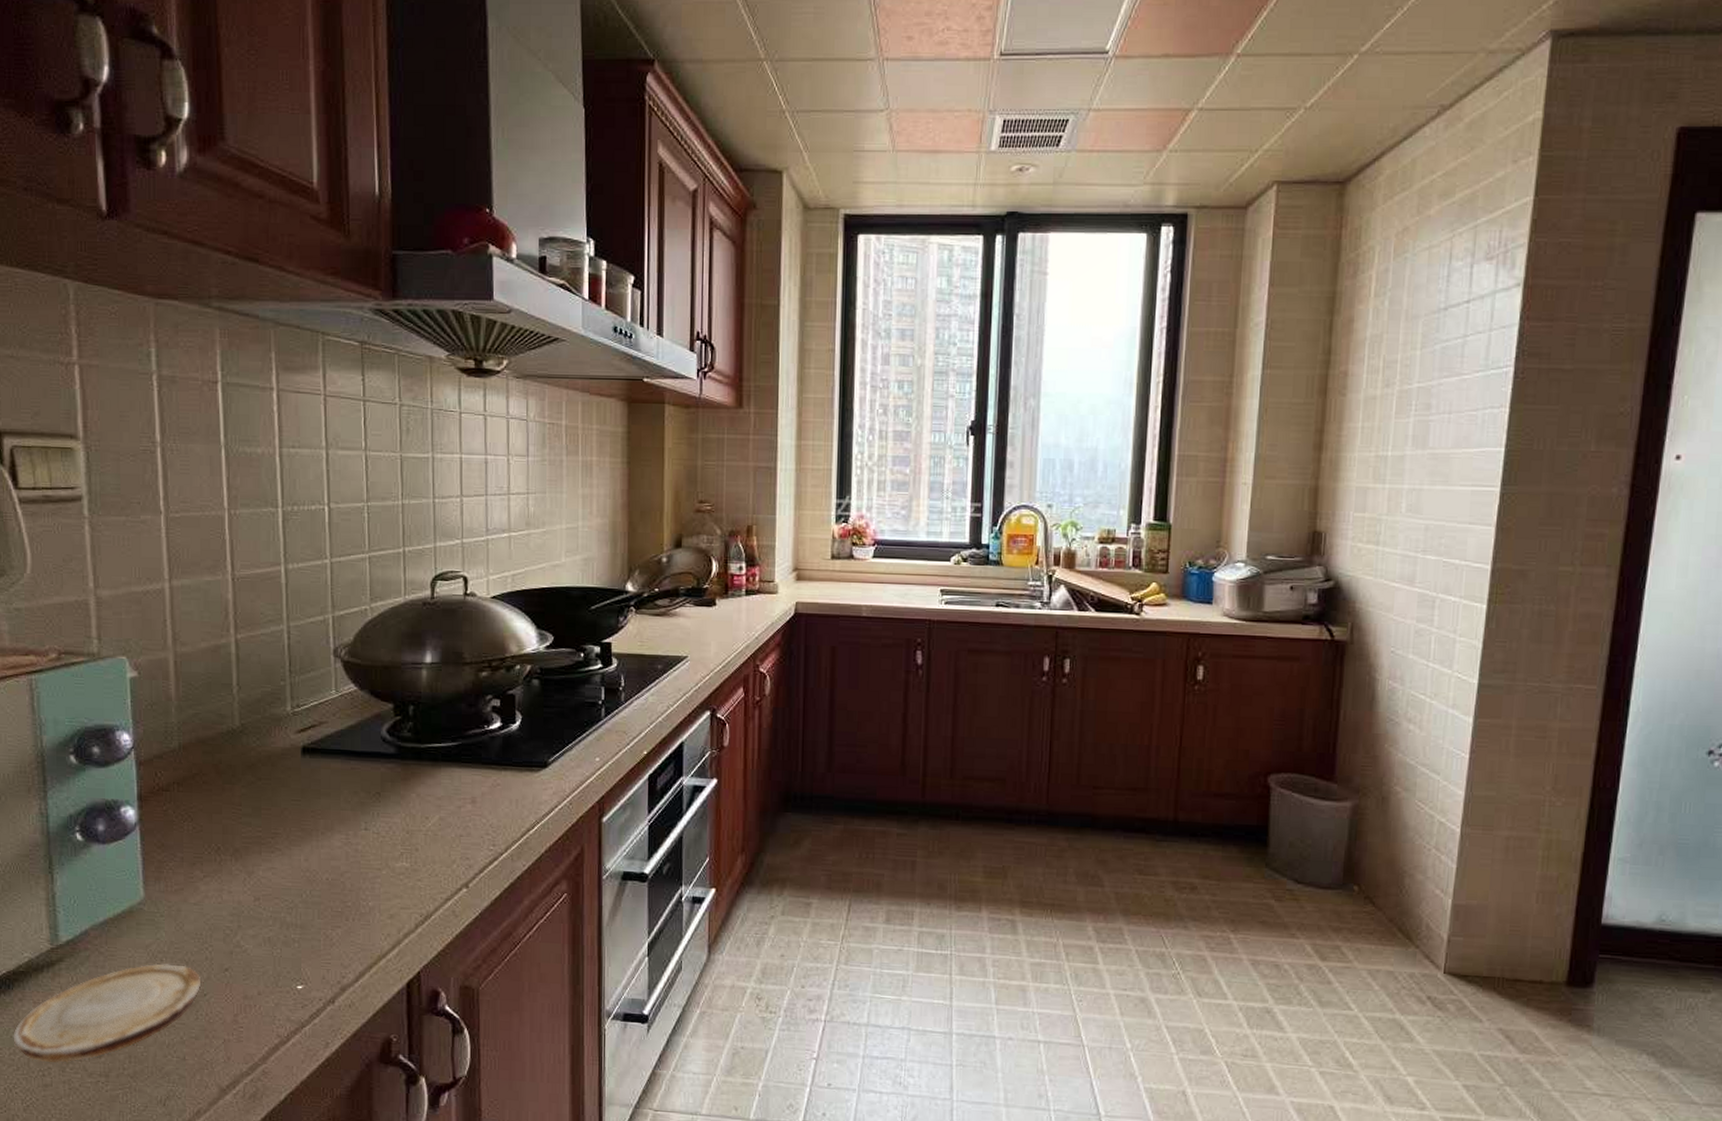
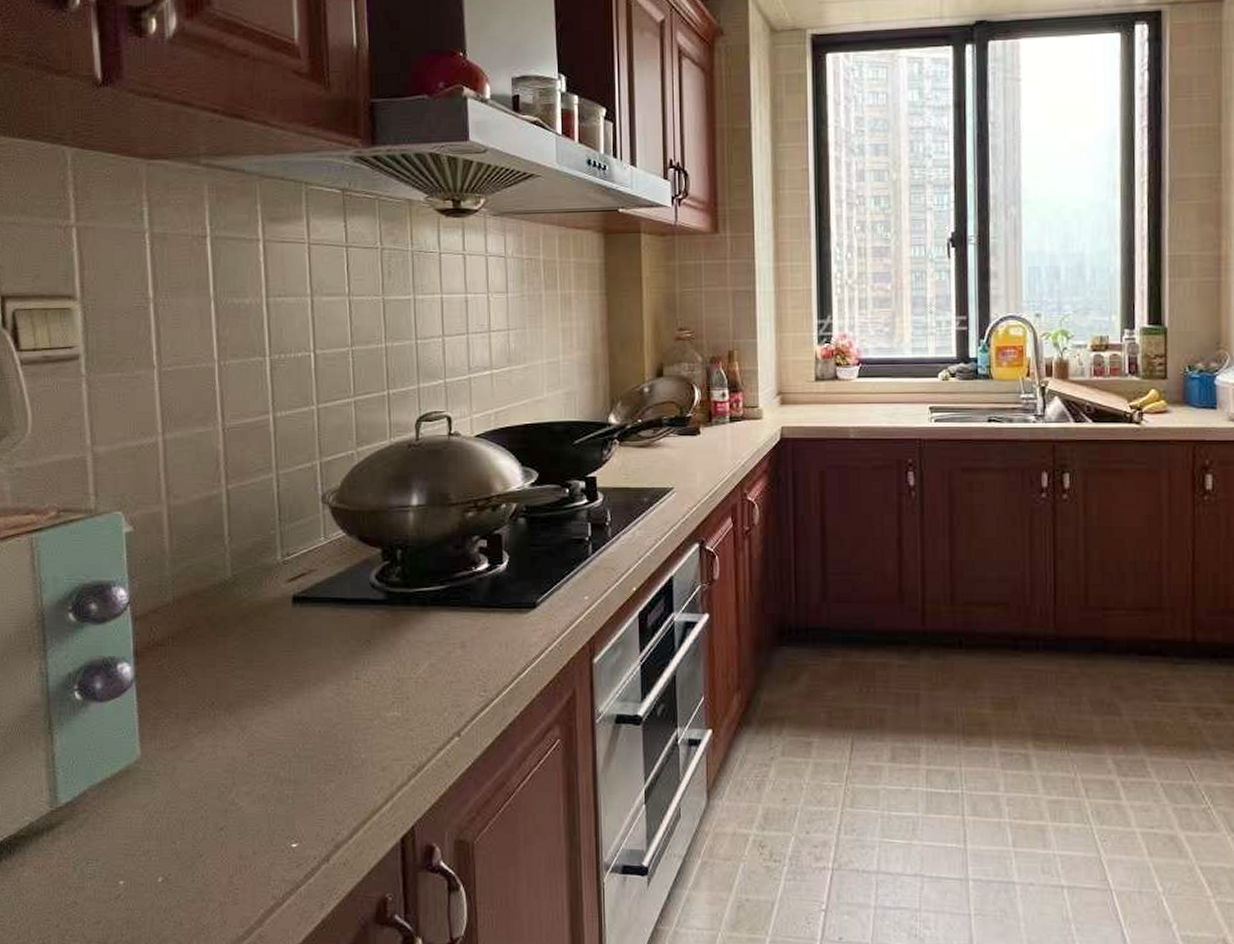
wood slice: present [13,963,202,1064] -> none [14,824,197,931]

